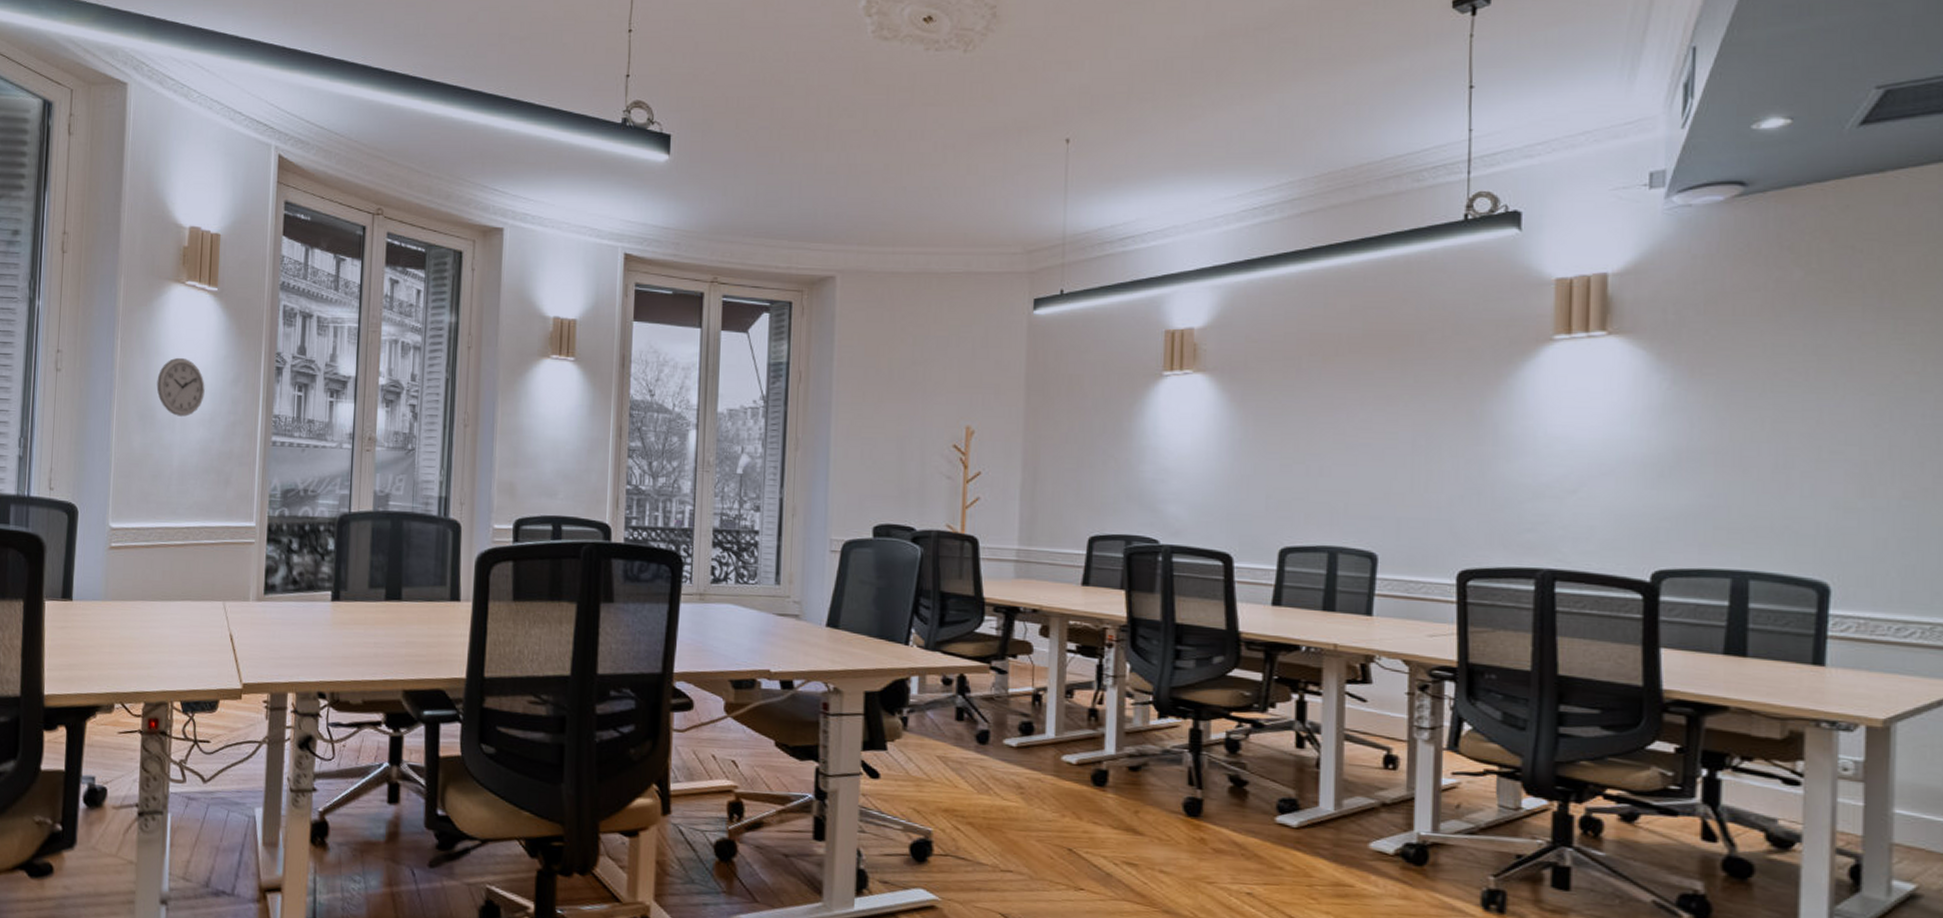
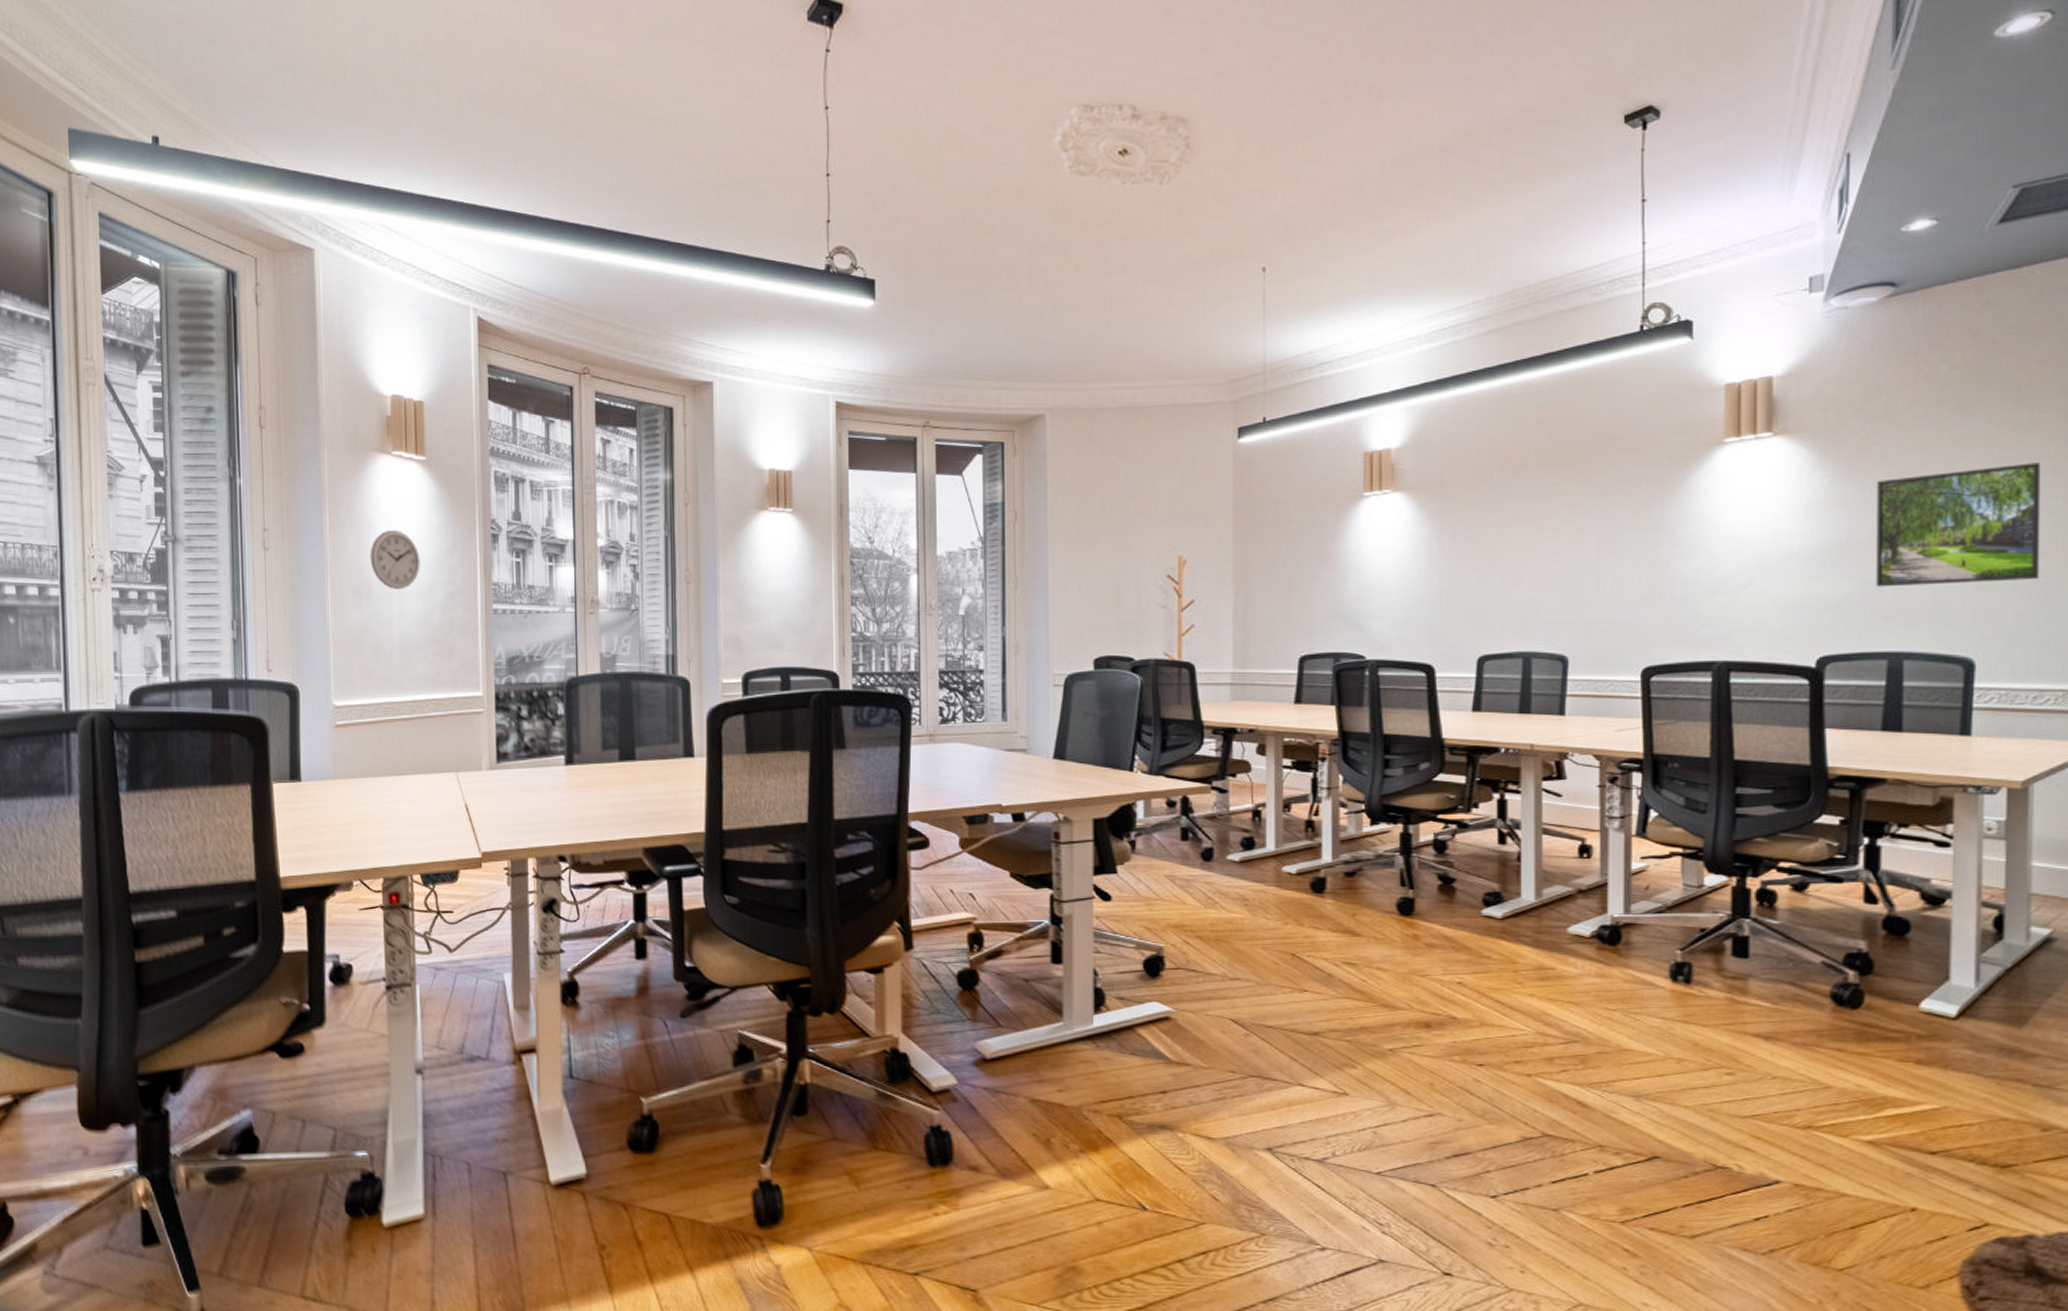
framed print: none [1719,377,1906,503] -> present [1875,462,2041,587]

